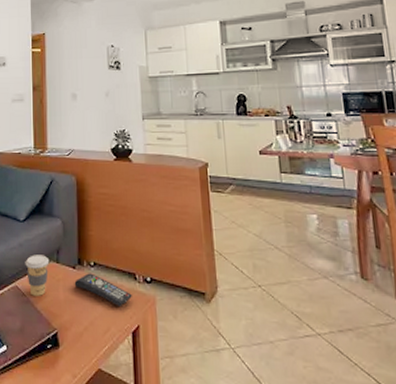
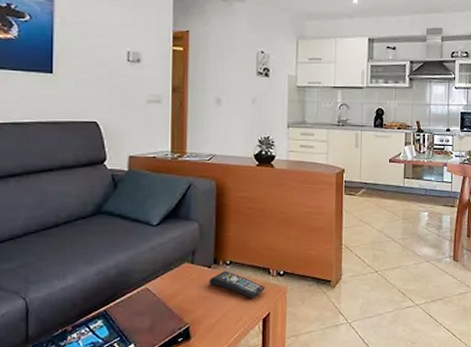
coffee cup: present [25,255,50,296] -> none [157,257,184,296]

